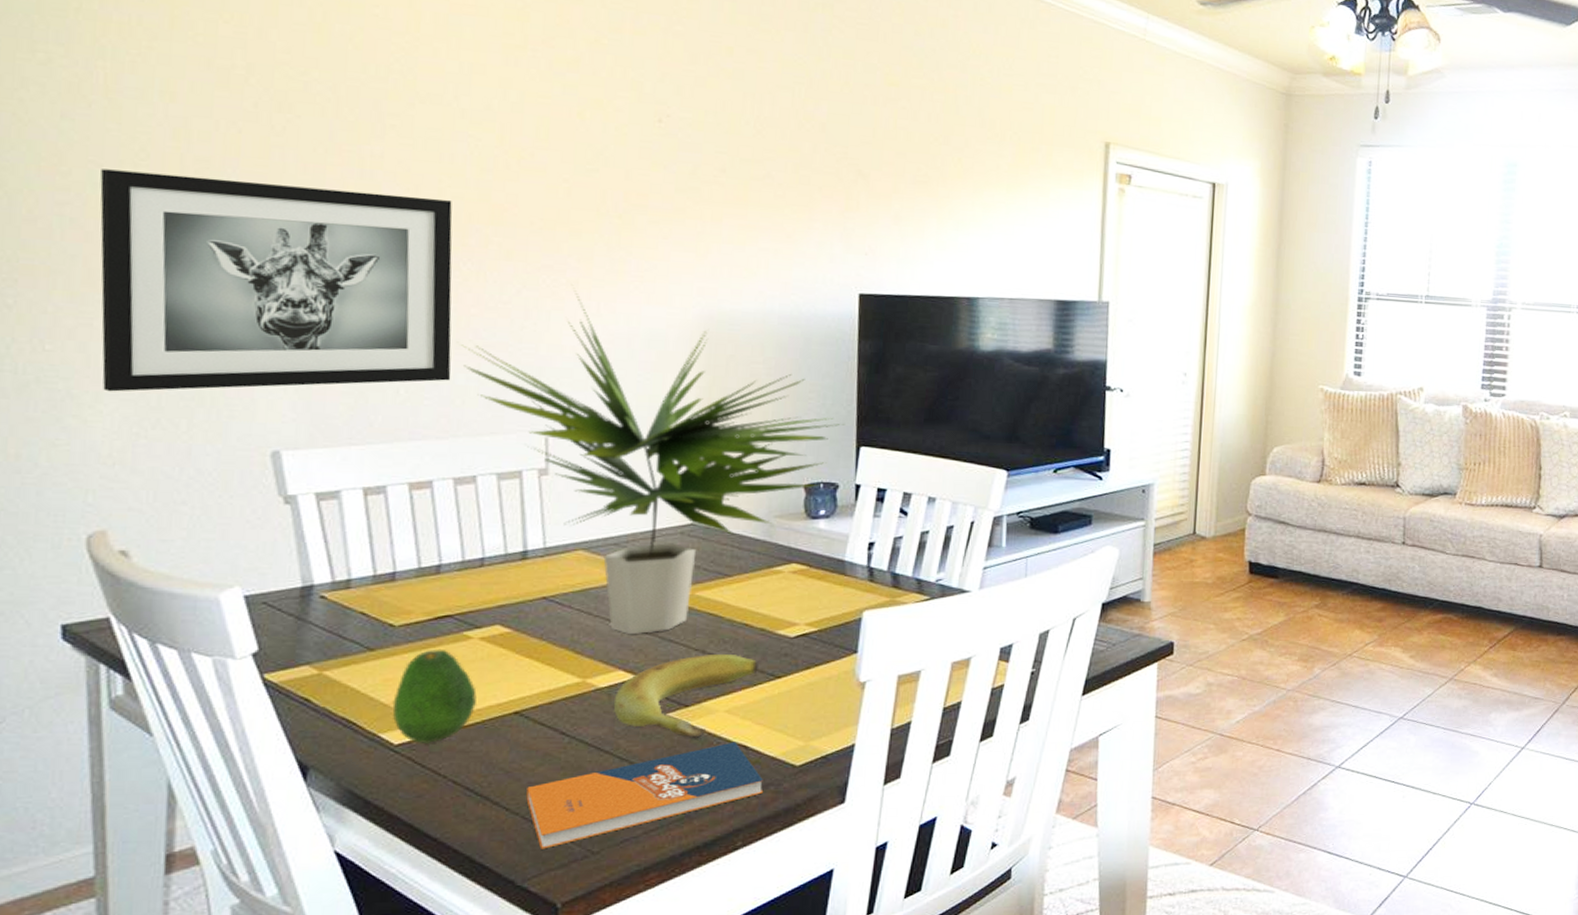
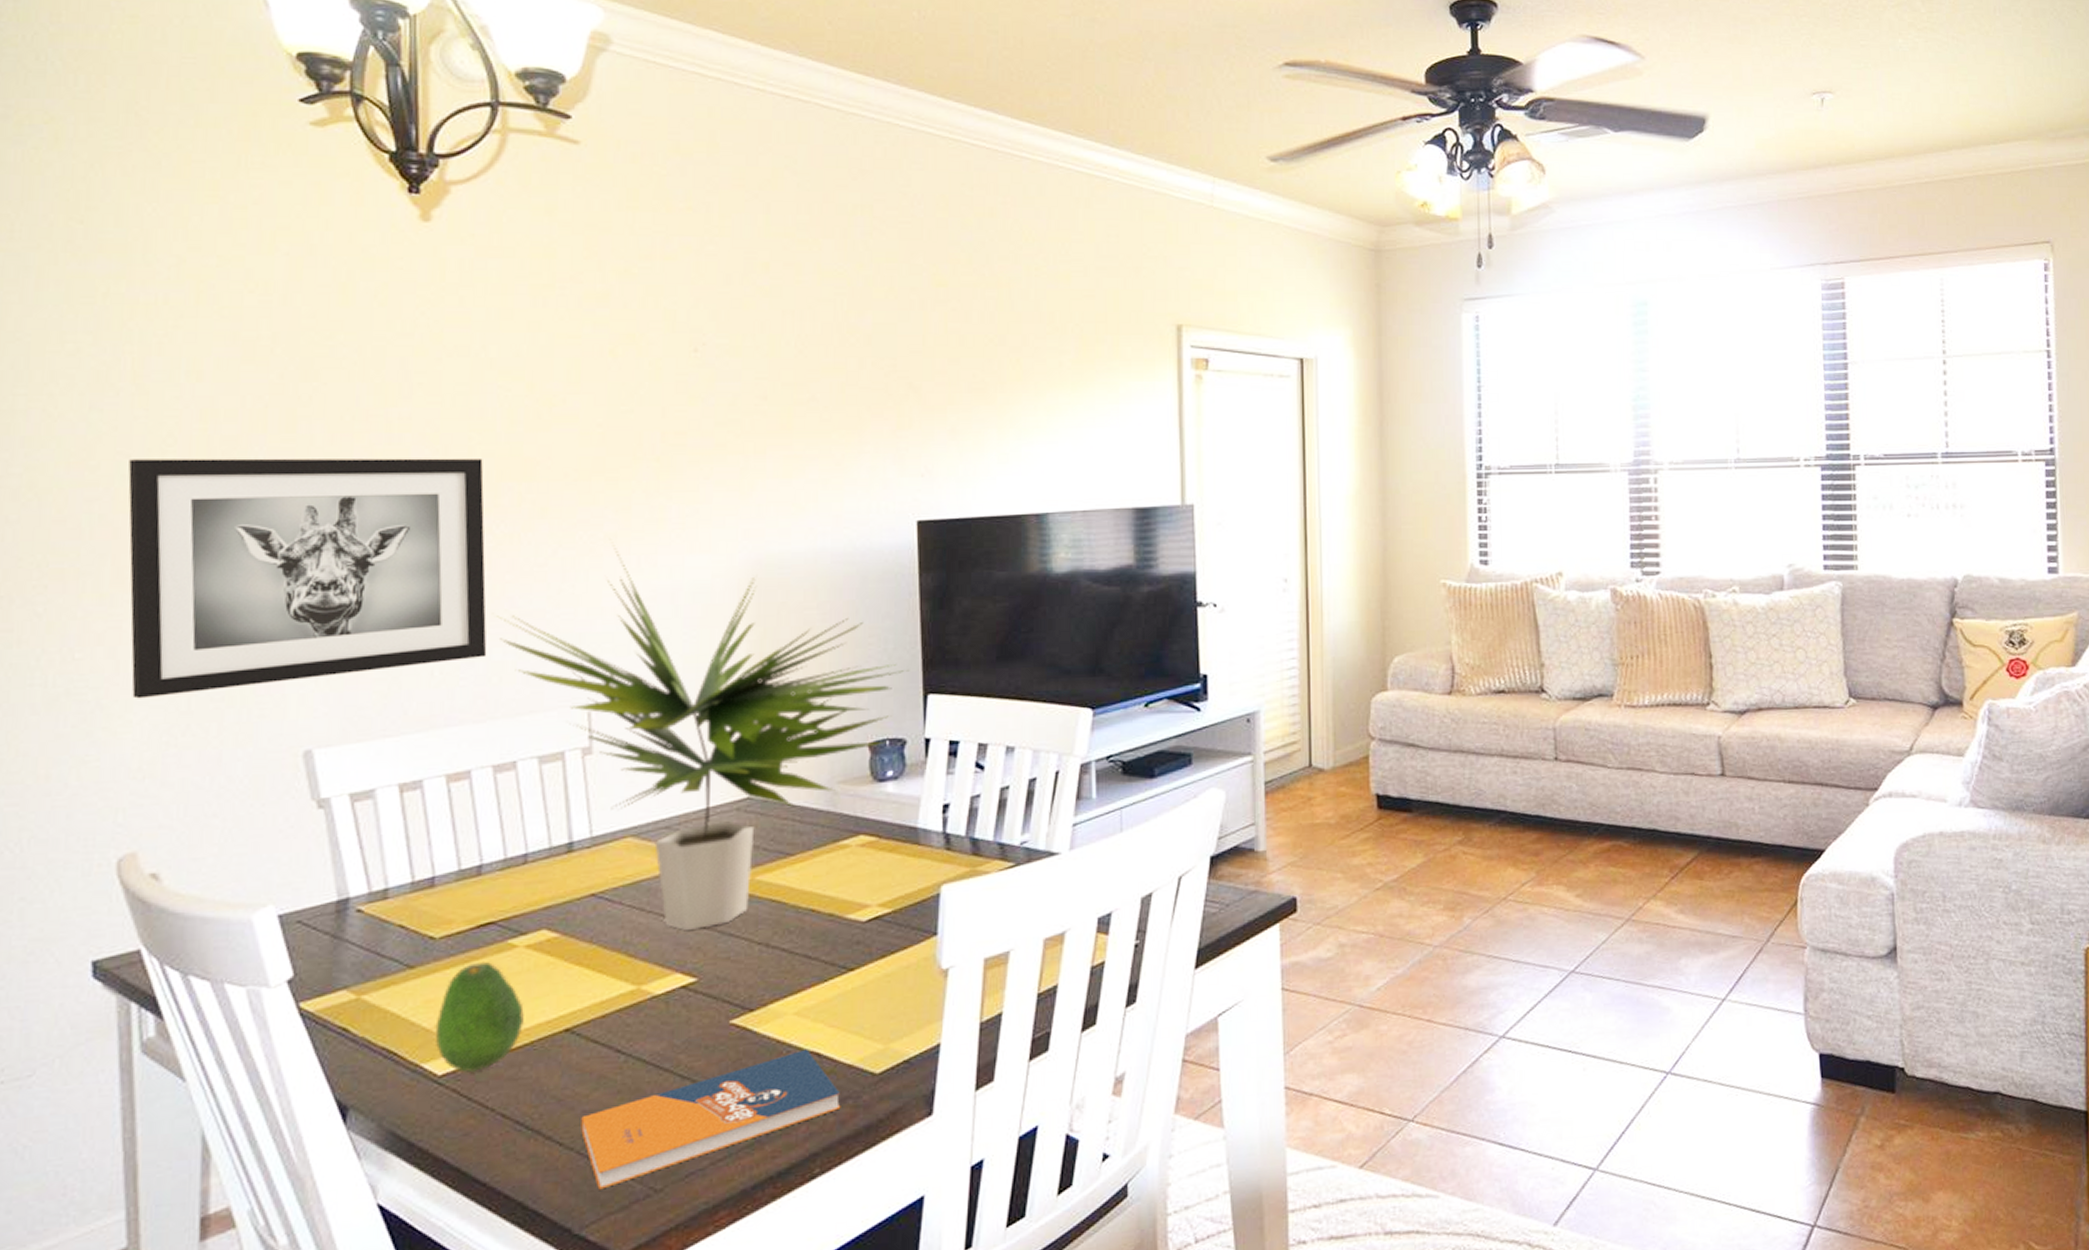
banana: present [613,653,758,738] -> none [671,945,828,1048]

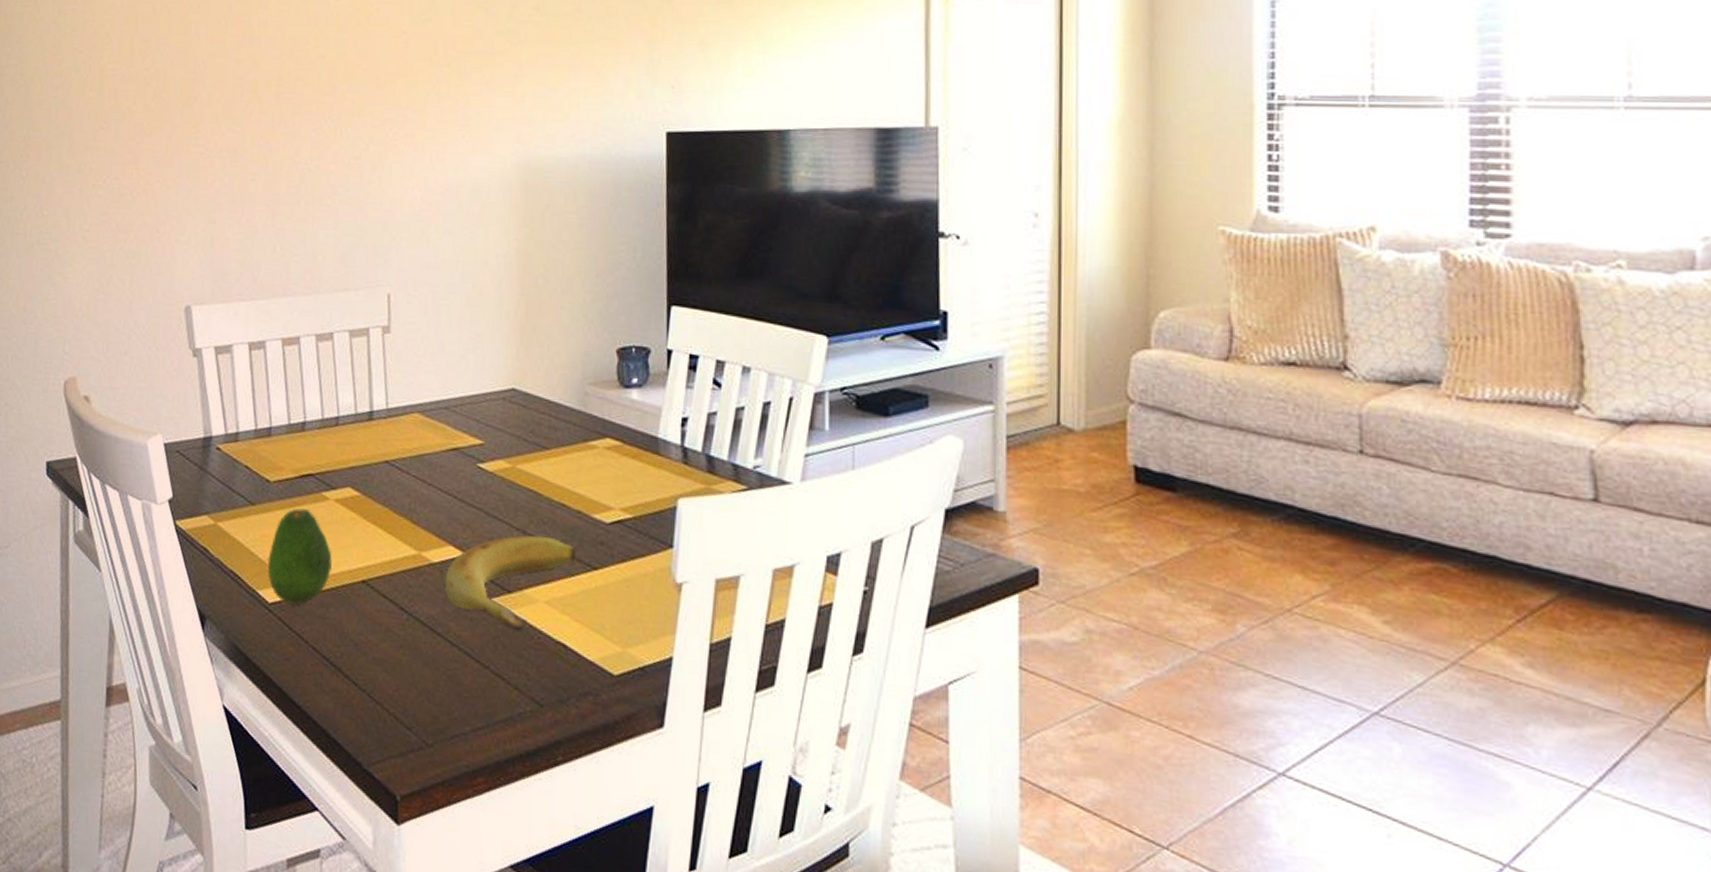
wall art: present [128,458,487,699] -> none [77,55,317,252]
plant: present [495,537,908,930] -> none [322,135,654,507]
notebook: present [581,1049,841,1190] -> none [371,638,583,733]
banana: none [671,945,828,1048] -> present [444,535,576,630]

